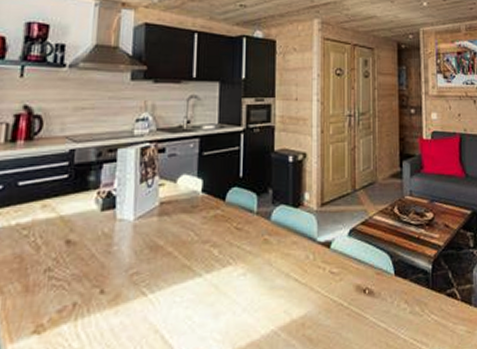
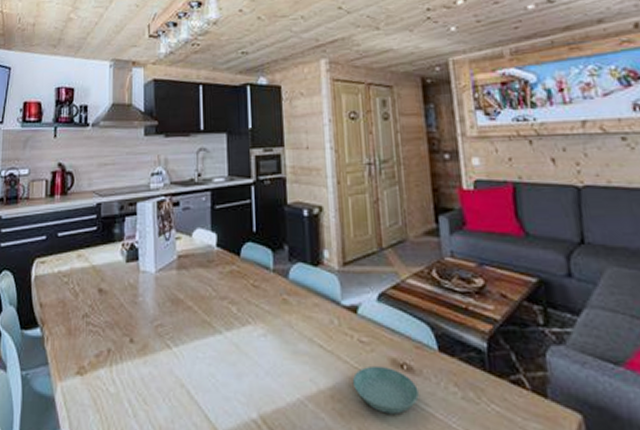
saucer: none [322,292,376,334] -> present [352,365,419,414]

